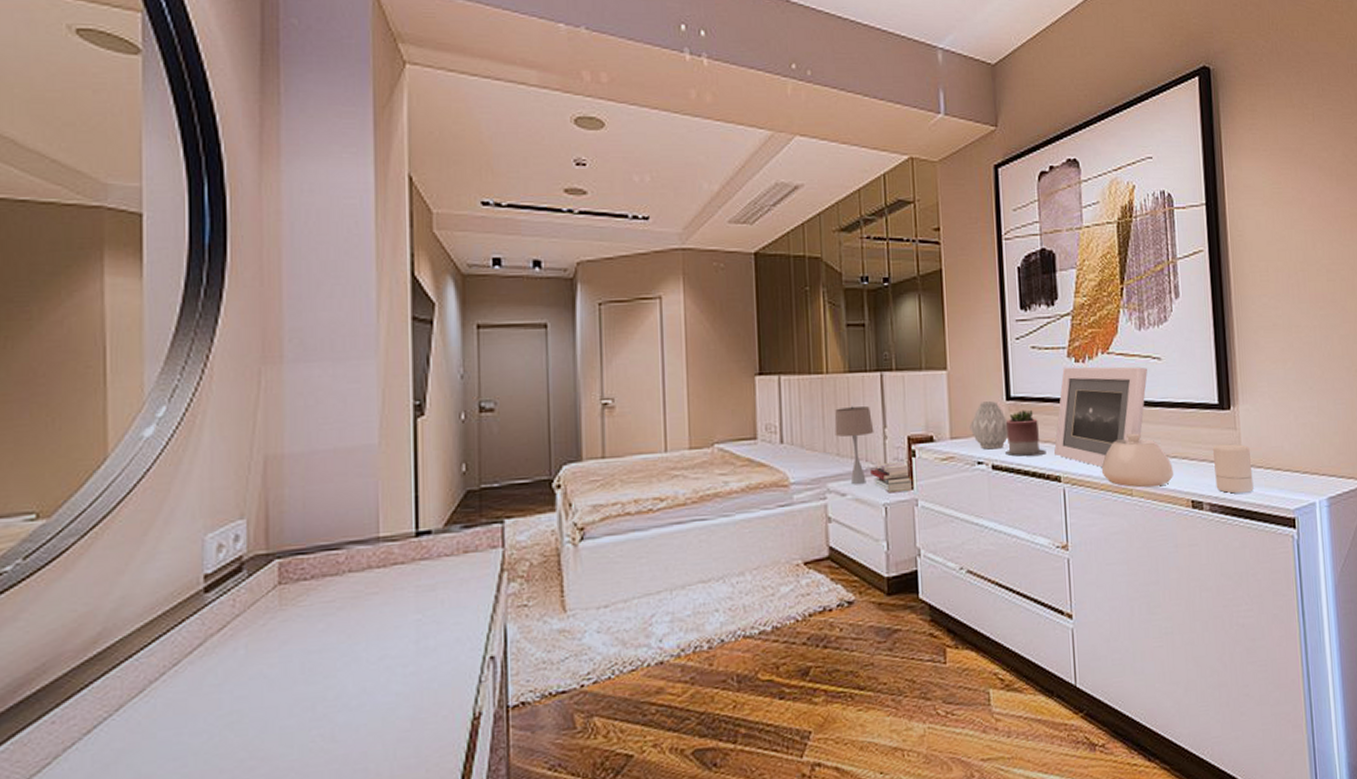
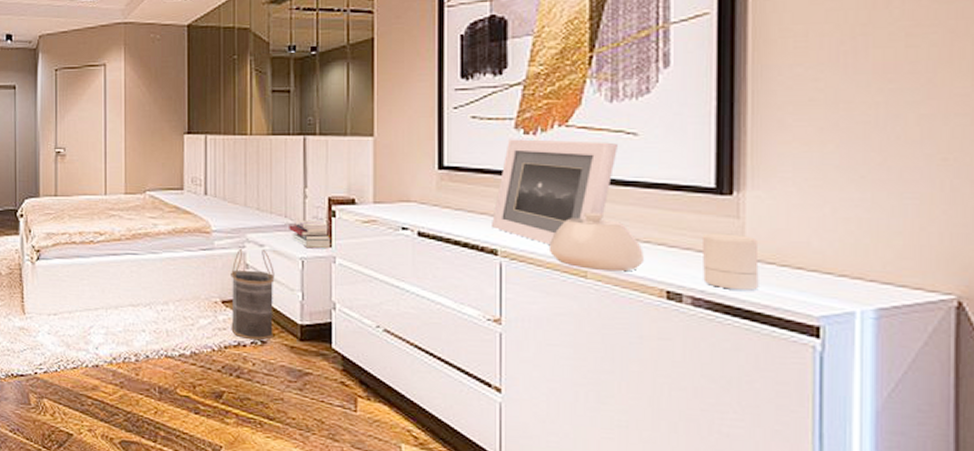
basket: none [812,499,860,603] -> present [231,248,275,341]
table lamp: present [834,406,874,485] -> none [256,166,295,238]
vase: present [969,401,1009,450] -> none [395,169,439,217]
succulent planter: present [1005,409,1047,456] -> none [434,180,482,226]

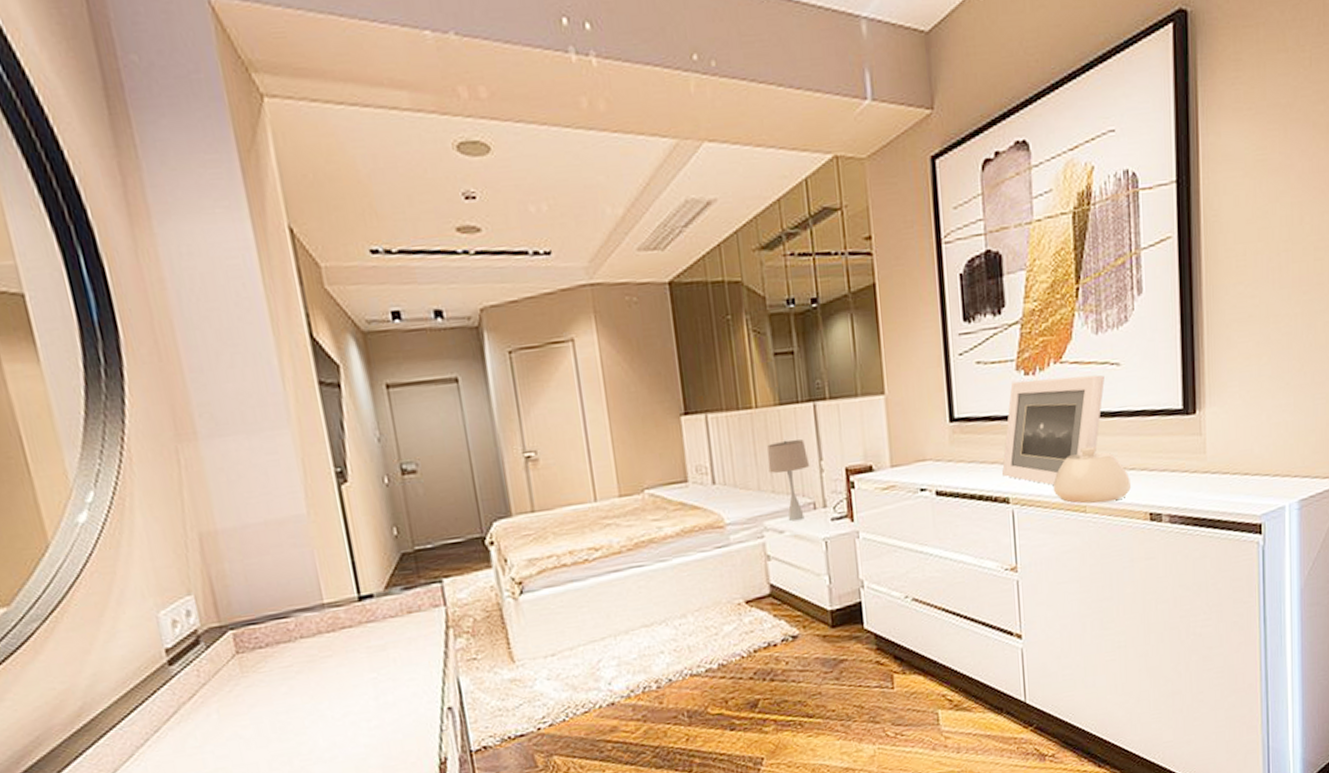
basket: present [231,248,275,341] -> none [751,536,804,638]
table lamp: none [256,166,295,238] -> present [767,439,810,522]
books: present [289,219,331,249] -> none [808,494,853,527]
candle: present [701,233,759,291] -> none [1174,450,1218,503]

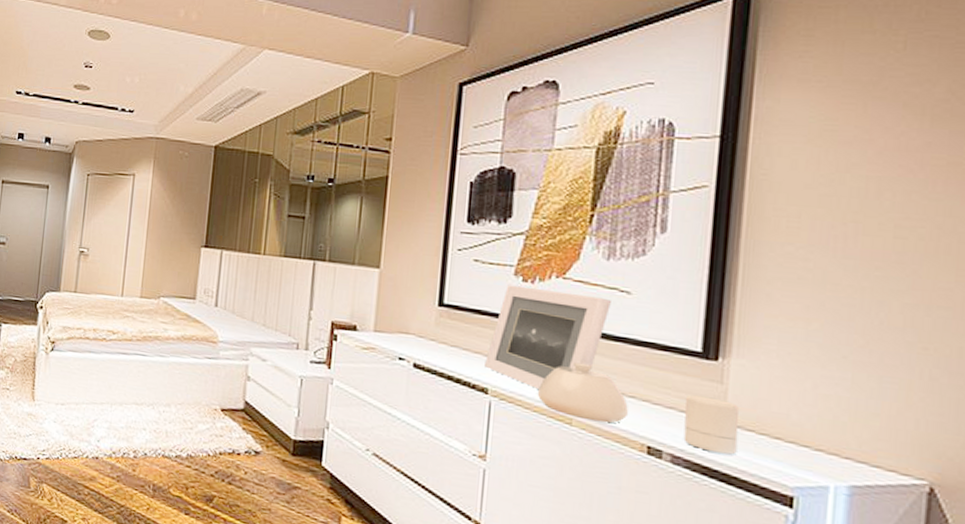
table lamp: present [767,439,810,522] -> none [264,286,301,356]
candle: none [1174,450,1218,503] -> present [683,394,739,455]

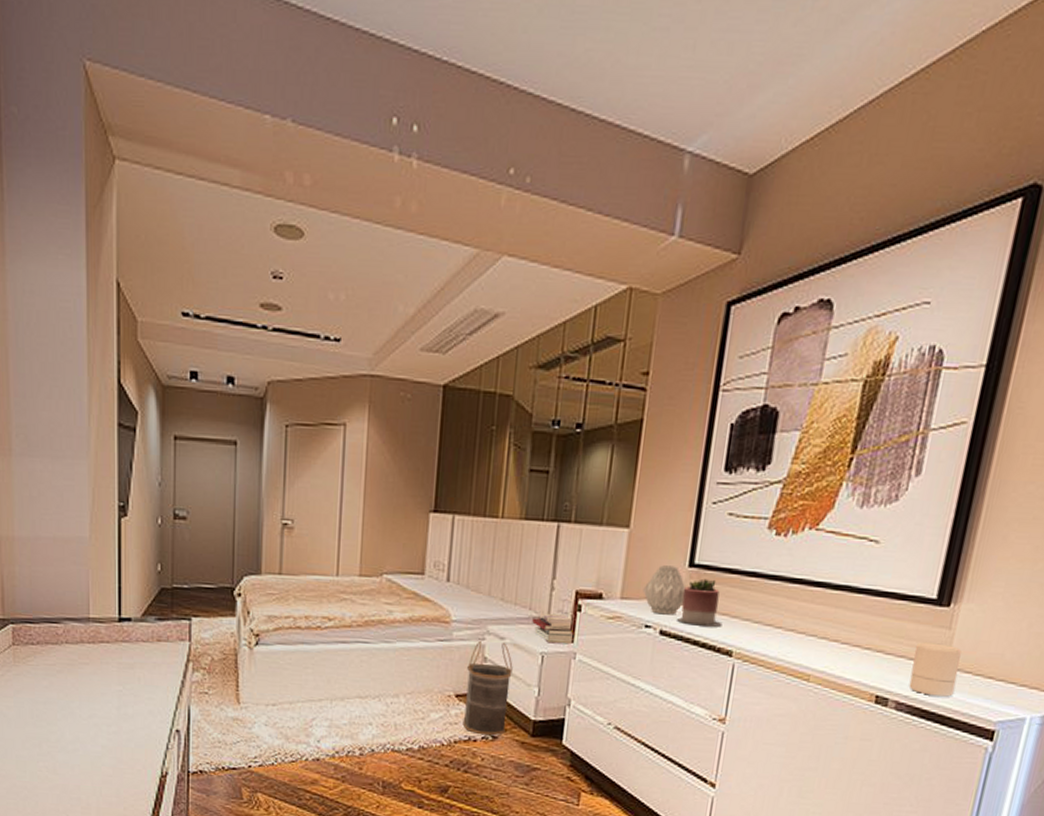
basket: none [227,360,274,451] -> present [462,640,513,736]
books: none [291,340,331,370] -> present [532,613,574,643]
vase: none [395,303,437,350] -> present [643,565,687,615]
succulent planter: none [430,318,476,364] -> present [677,579,723,627]
picture frame: present [485,285,611,389] -> none [731,539,860,648]
decorative bowl: present [537,362,629,424] -> none [779,617,863,677]

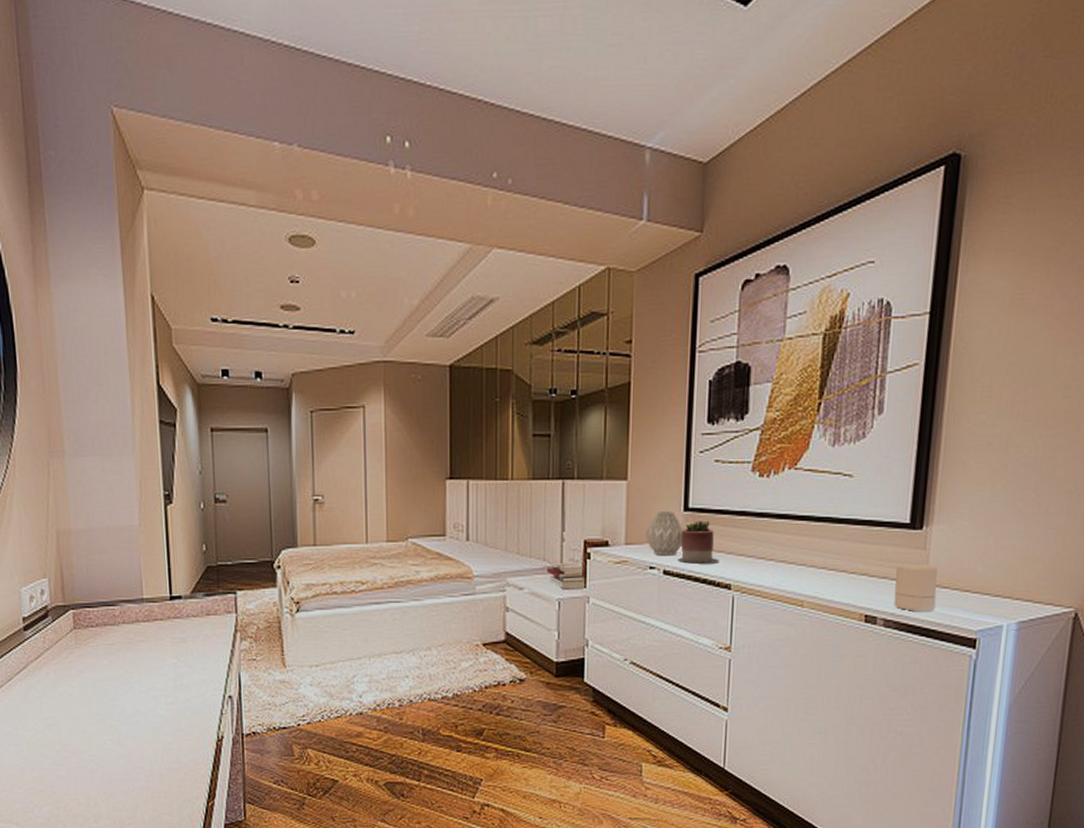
basket: present [462,640,513,736] -> none [491,592,533,679]

